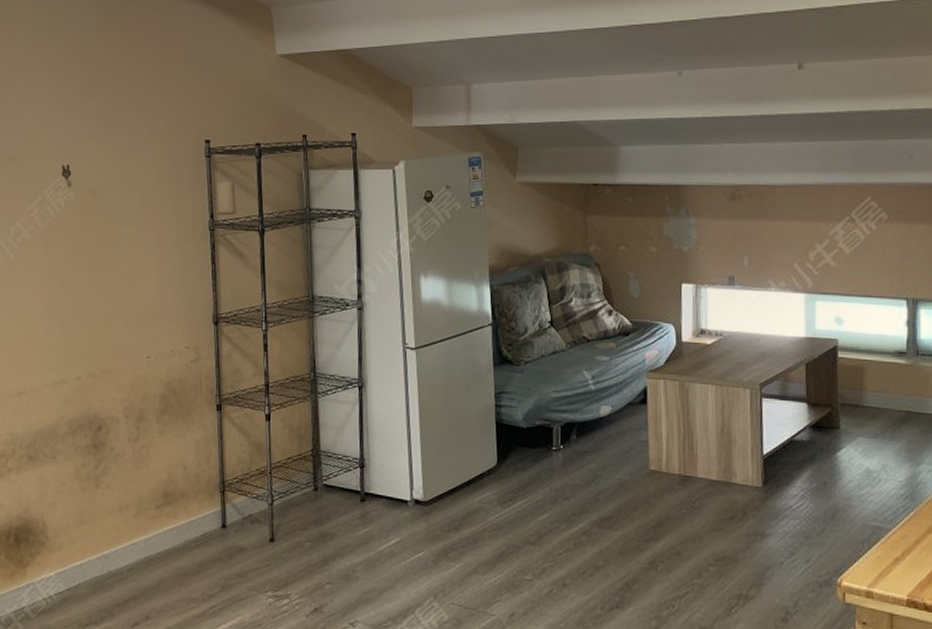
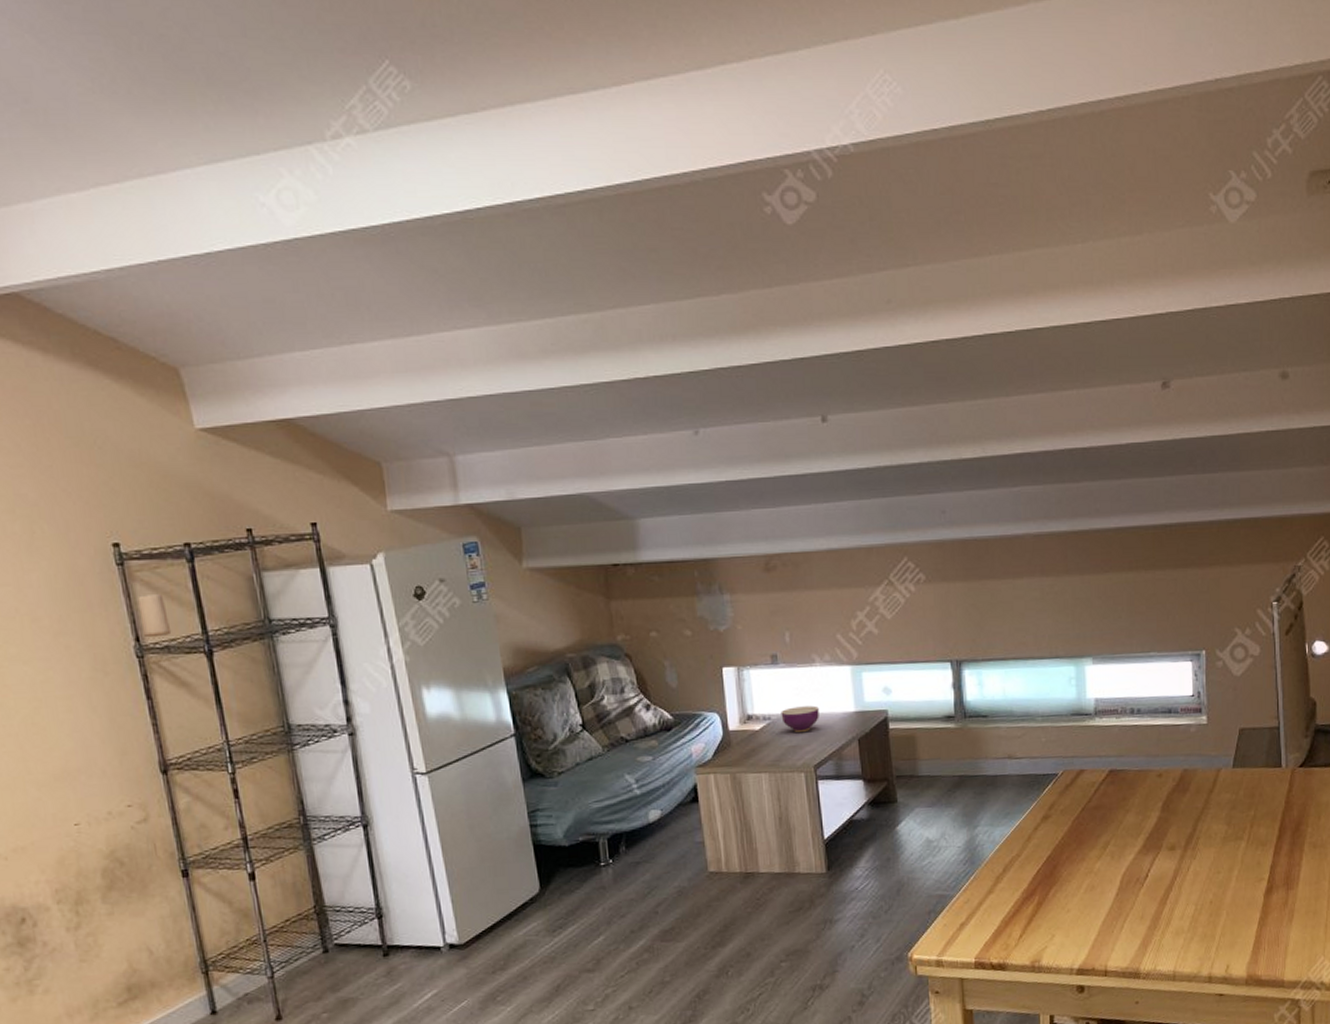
bowl: none [732,326,770,352] -> present [781,705,819,733]

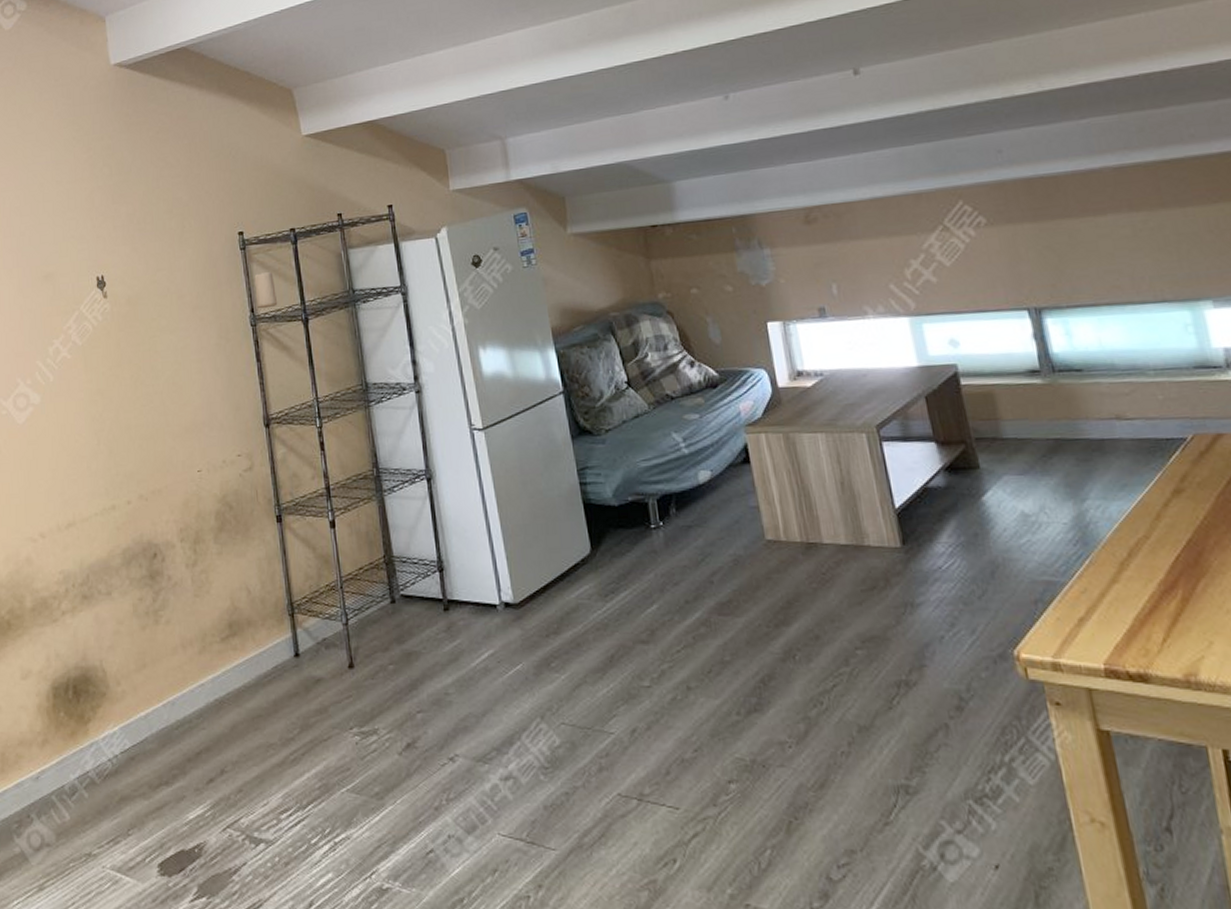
bowl: present [781,705,819,733] -> none [833,360,878,390]

